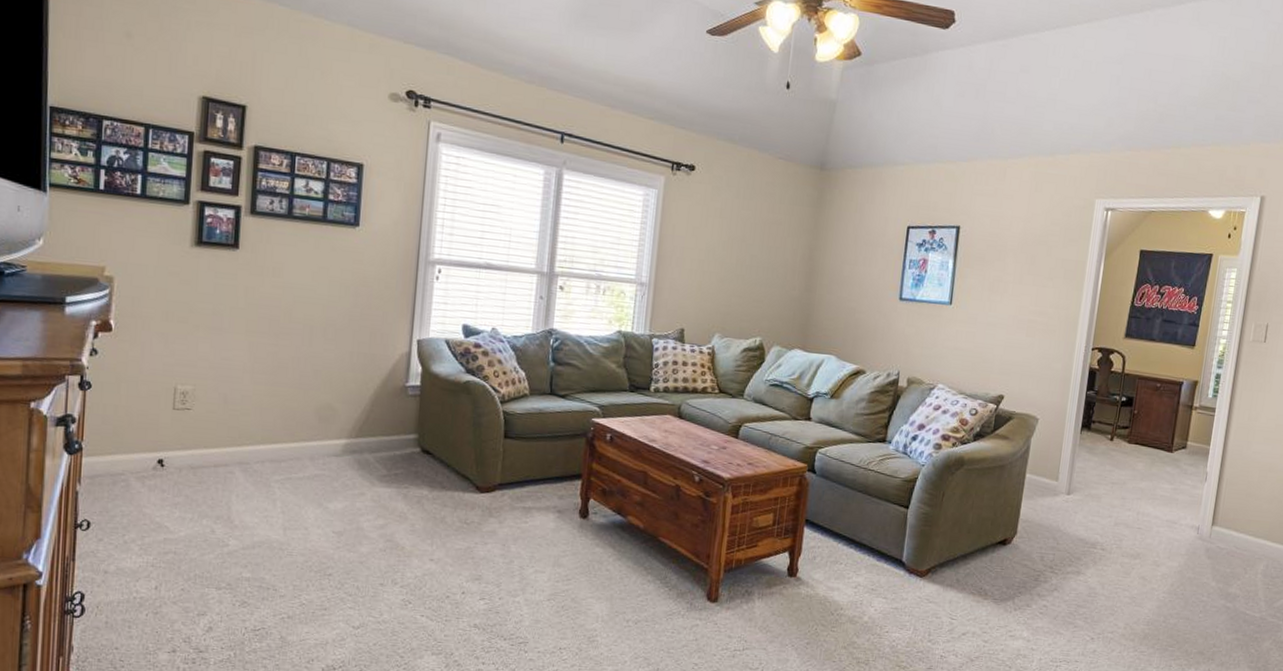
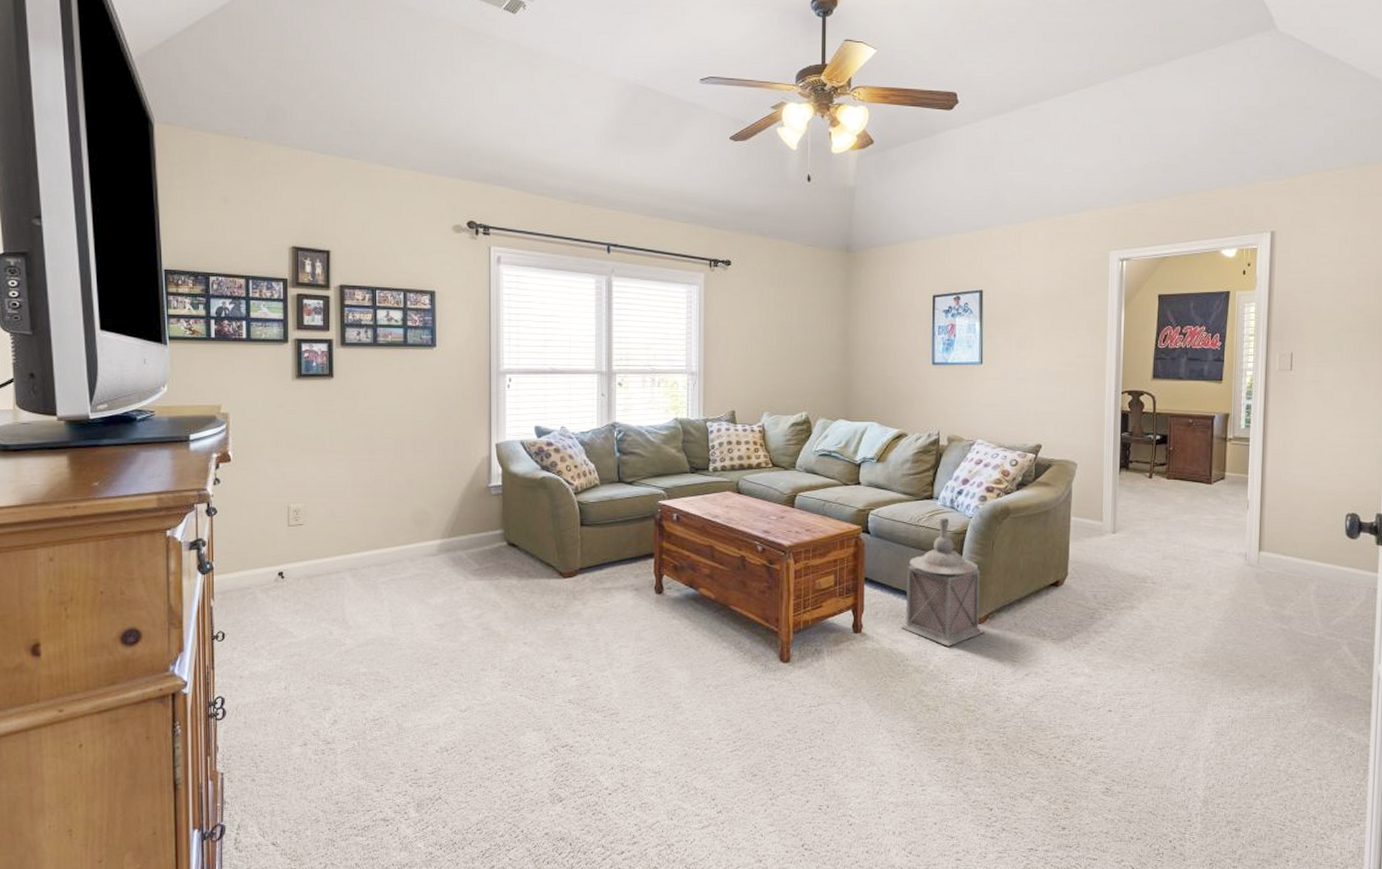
lantern: none [837,463,927,599] -> present [900,517,984,647]

